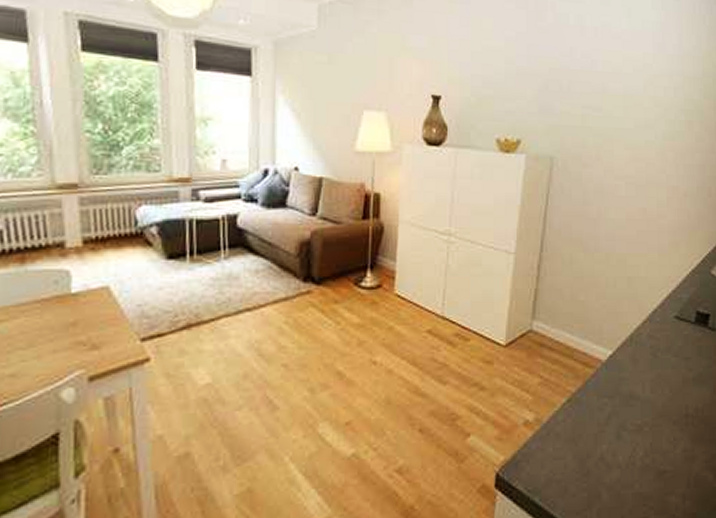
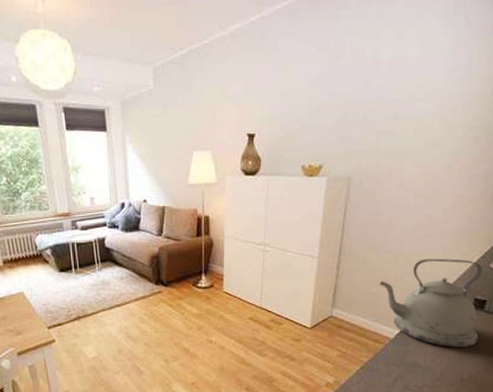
kettle: none [588,260,703,375] -> present [379,258,482,348]

